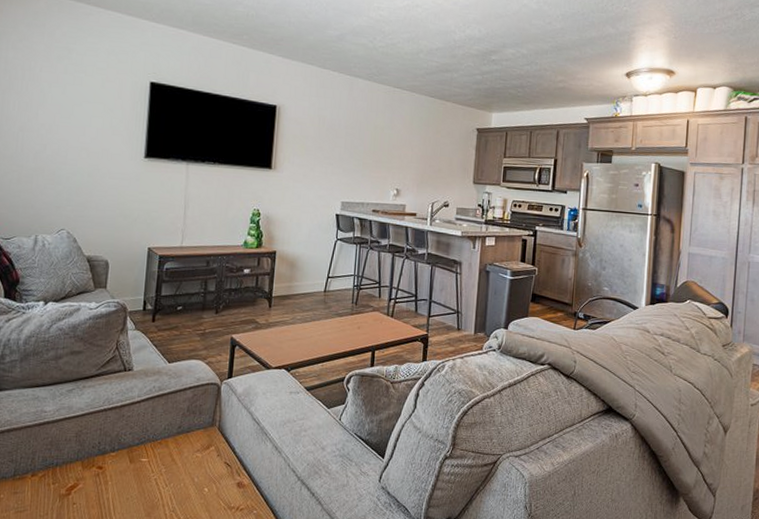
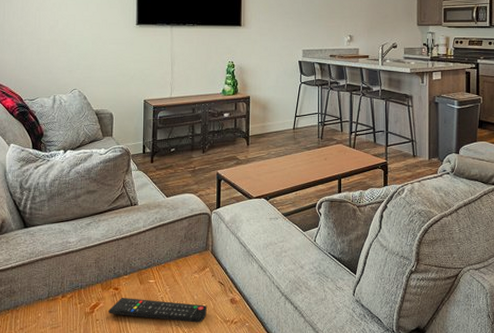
remote control: none [88,477,209,509] -> present [108,297,207,323]

